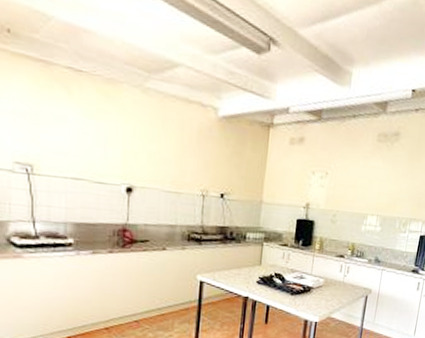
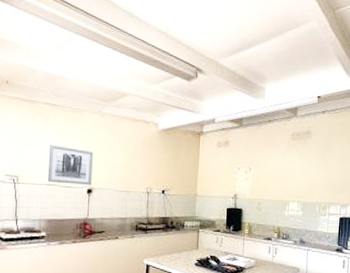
wall art: none [72,126,135,182] -> present [47,145,94,185]

